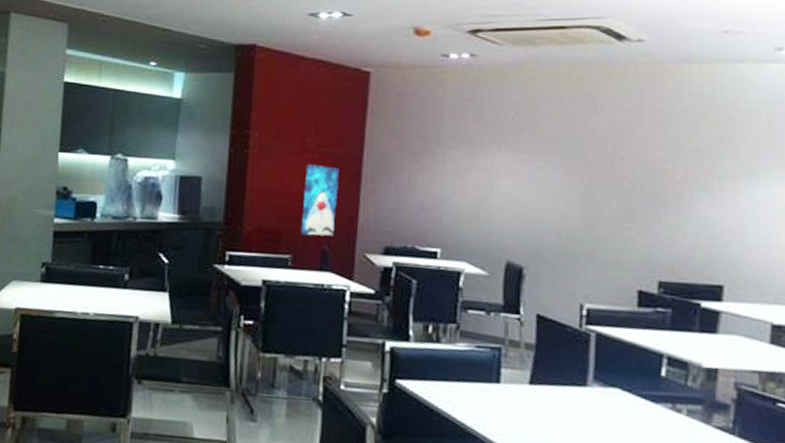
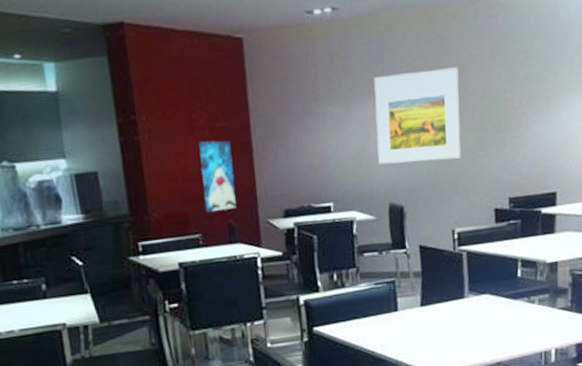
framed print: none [500,127,609,227] -> present [373,67,461,165]

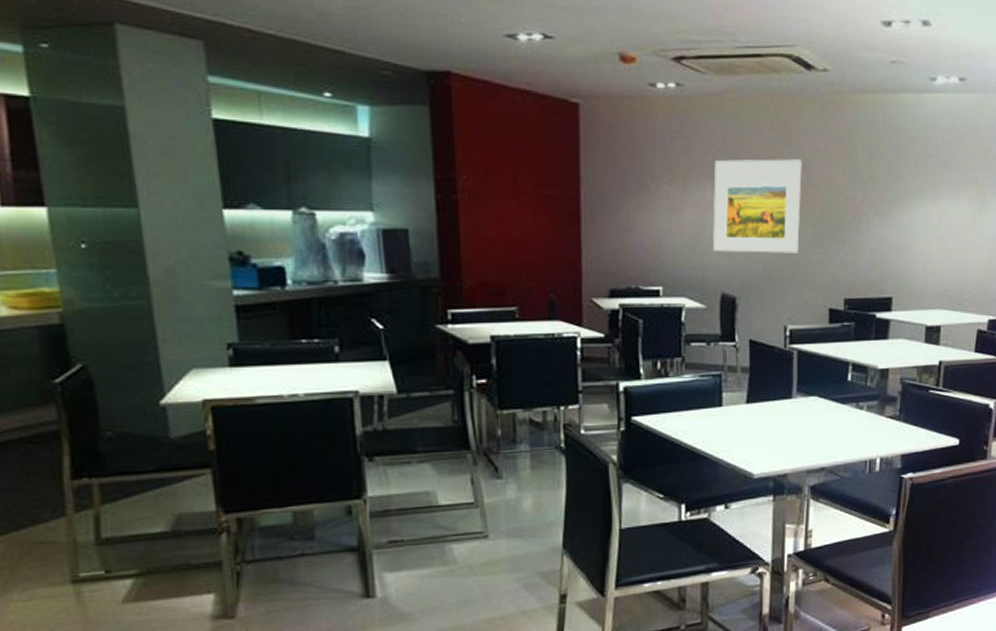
wall art: present [198,140,237,213] -> none [522,208,559,285]

